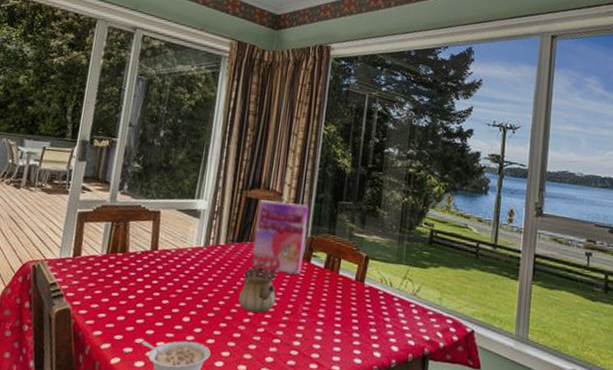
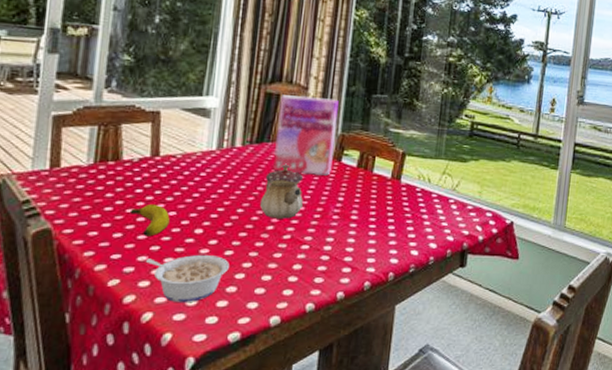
banana: none [132,292,163,321] -> present [131,205,170,237]

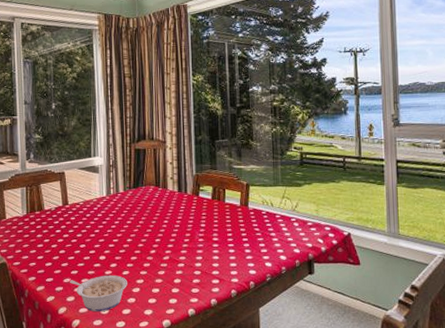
banana: present [131,205,170,237] -> none [55,240,82,264]
teapot: present [260,163,304,219] -> none [143,201,174,244]
cereal box: present [273,95,339,176] -> none [146,147,193,208]

